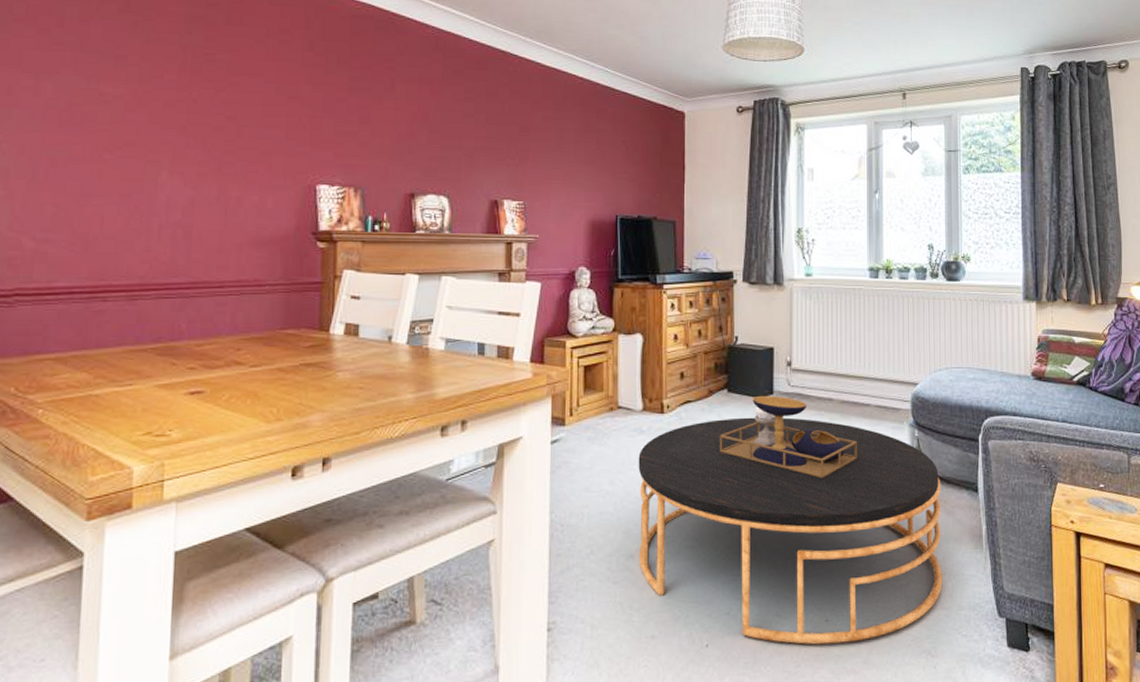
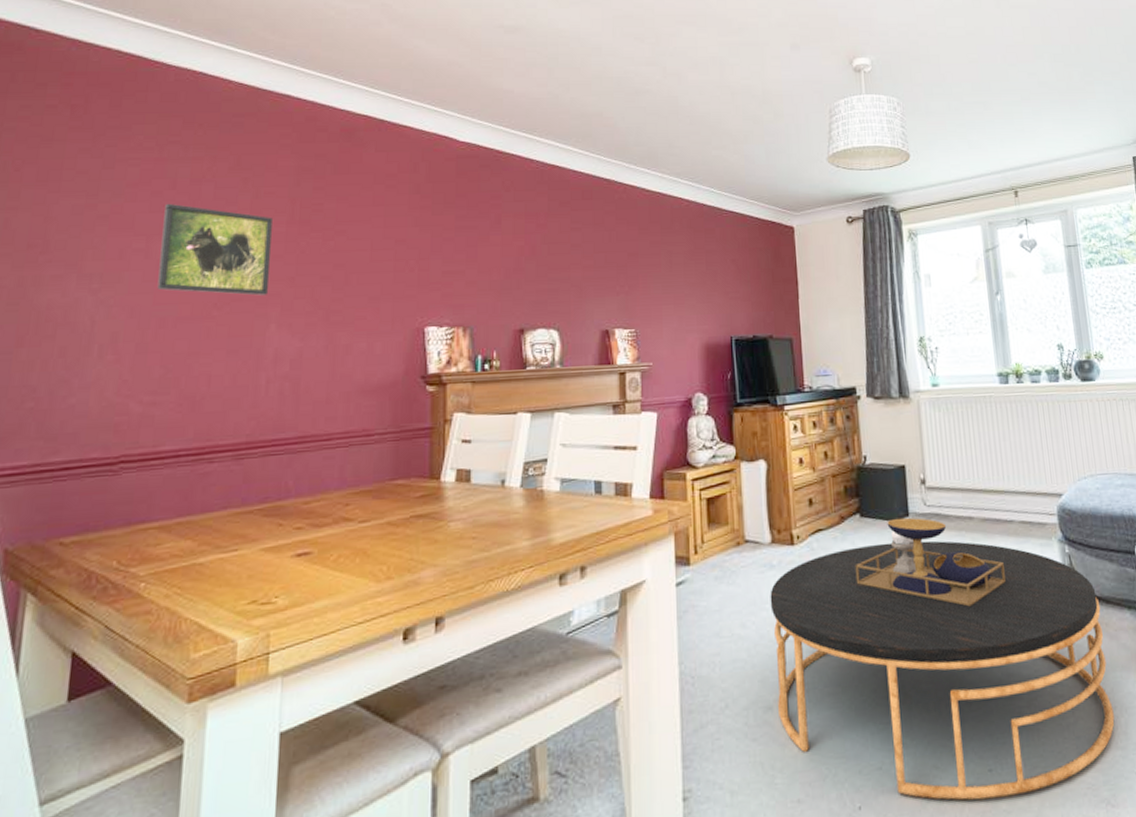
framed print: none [47,41,163,142] -> present [157,203,272,296]

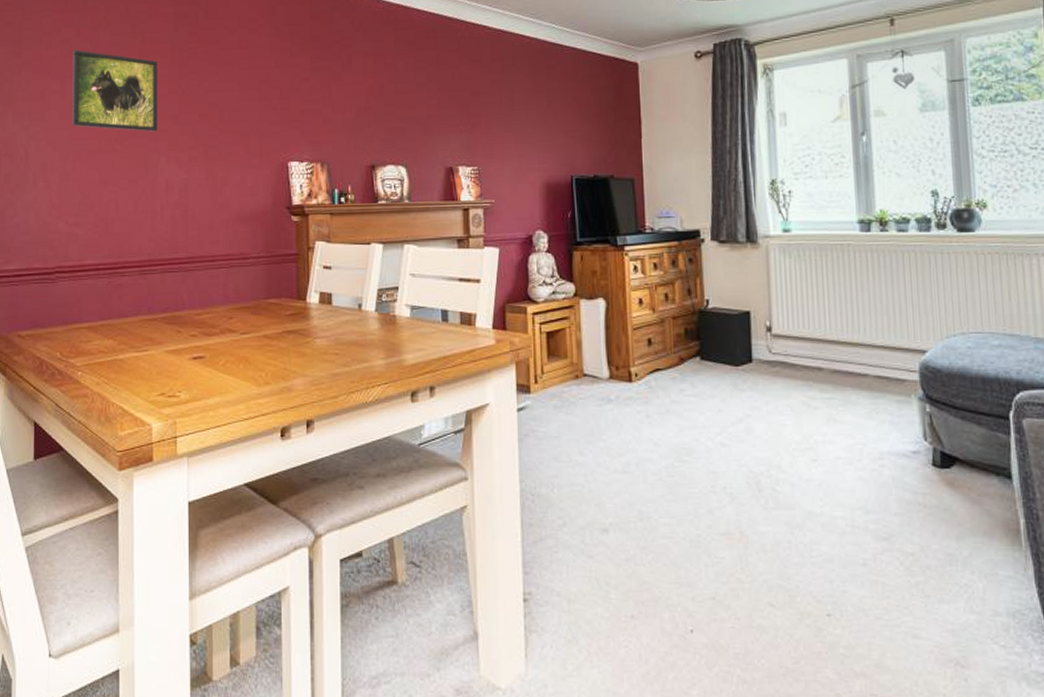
coffee table: present [770,517,1115,800] -> none [607,363,971,642]

